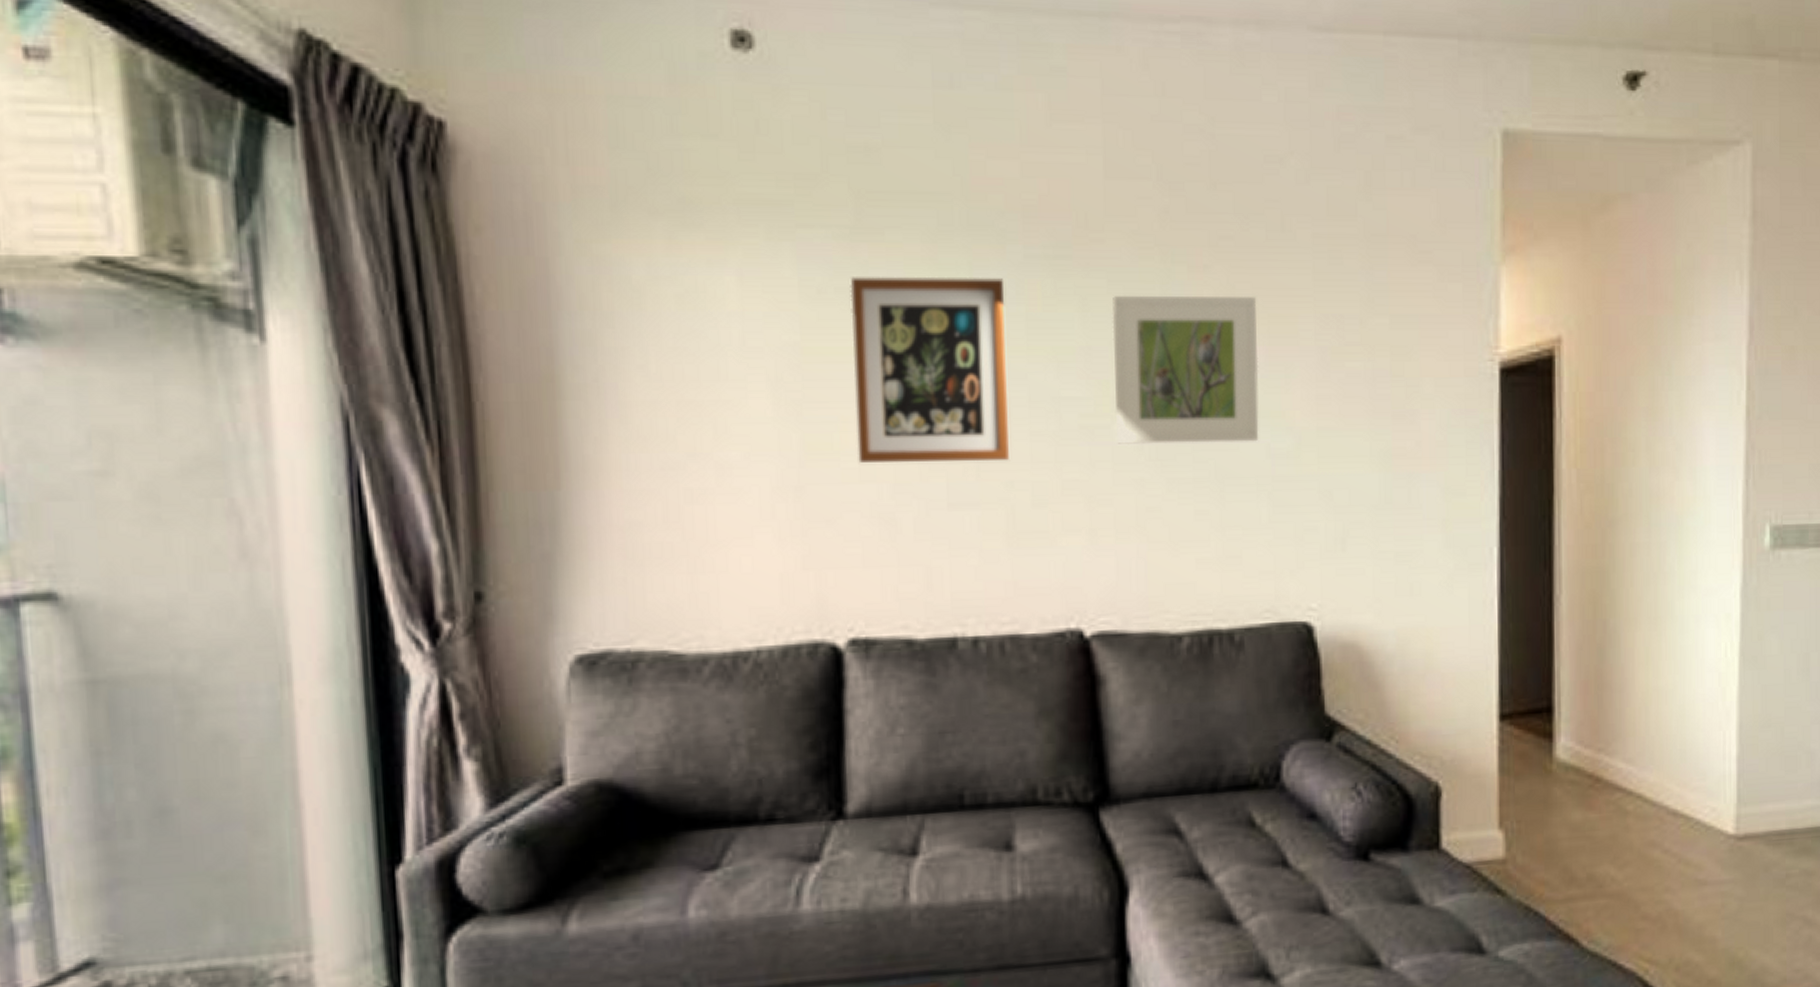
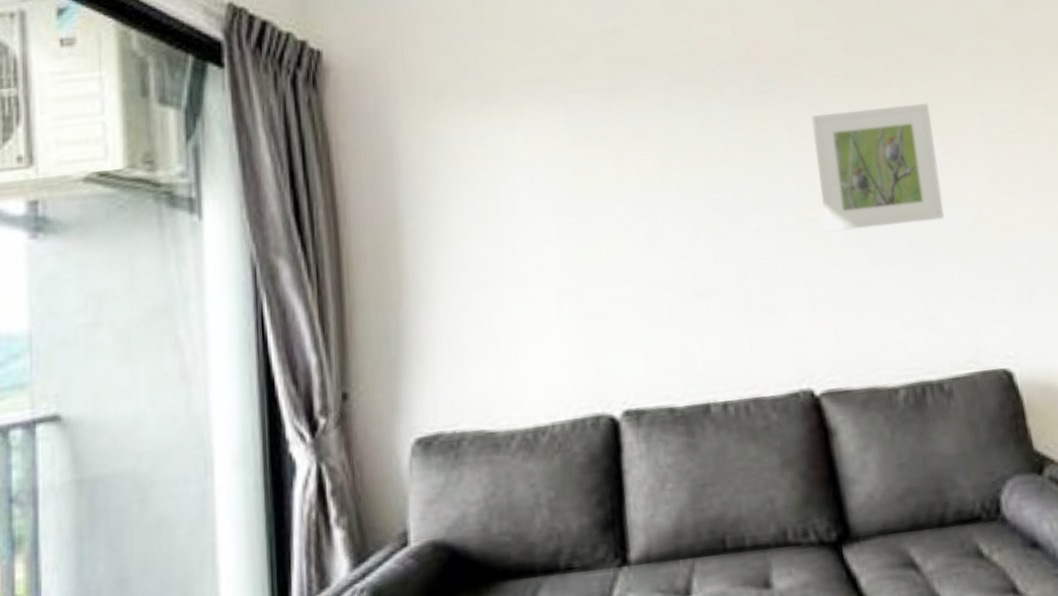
wall art: present [850,277,1009,463] -> none [608,113,740,267]

